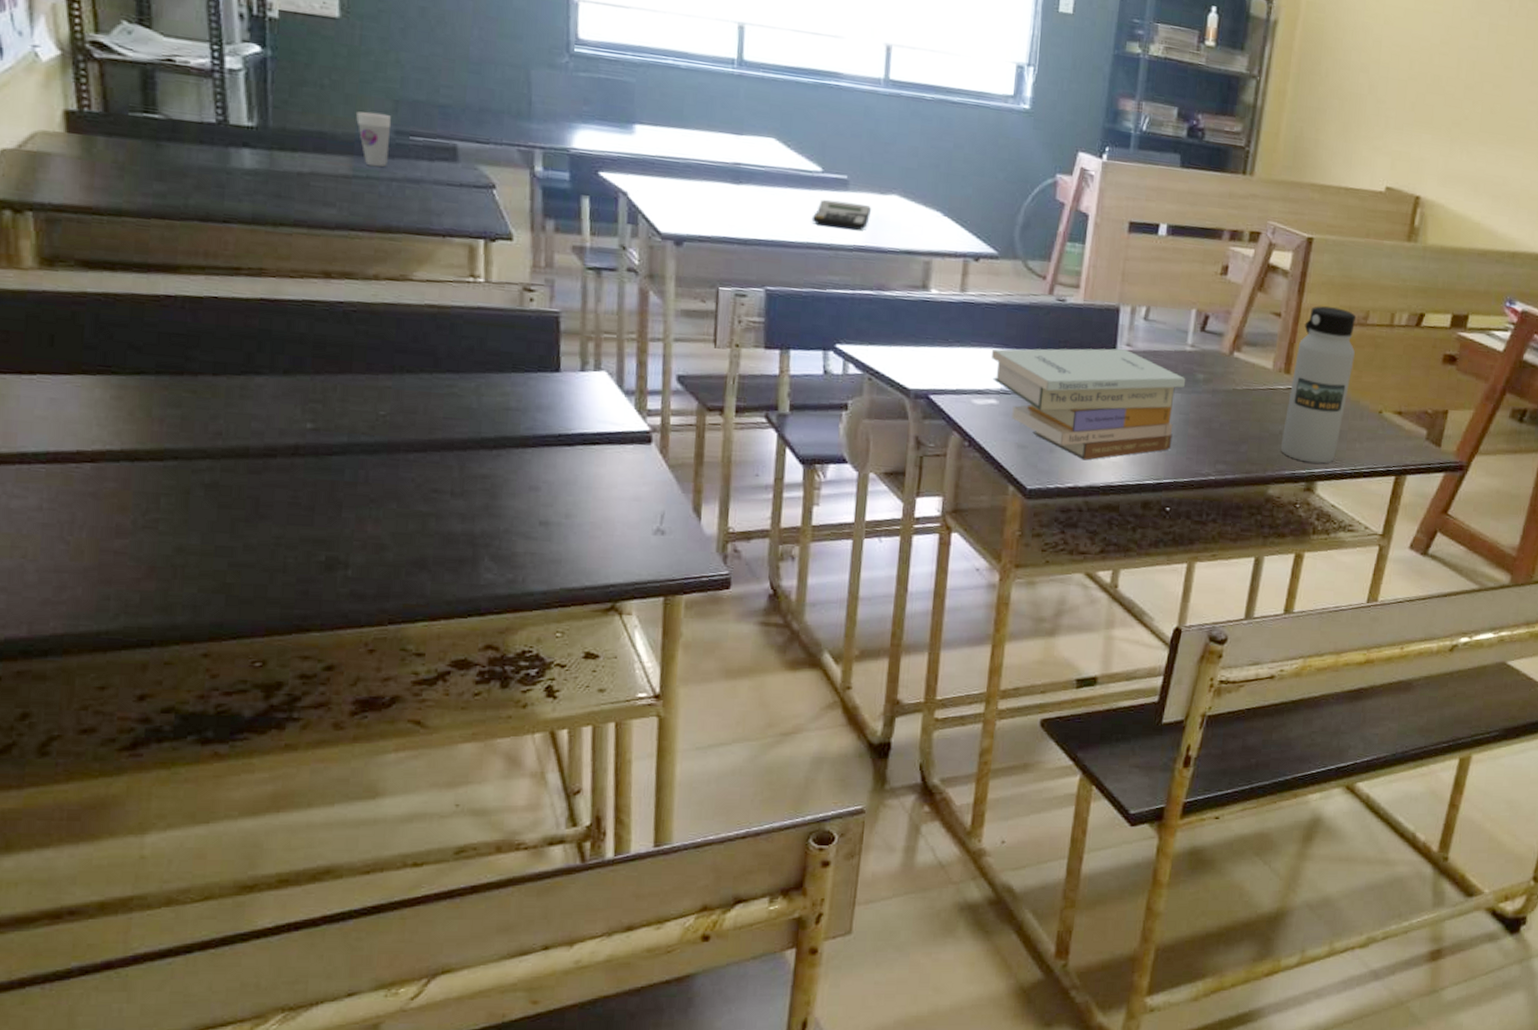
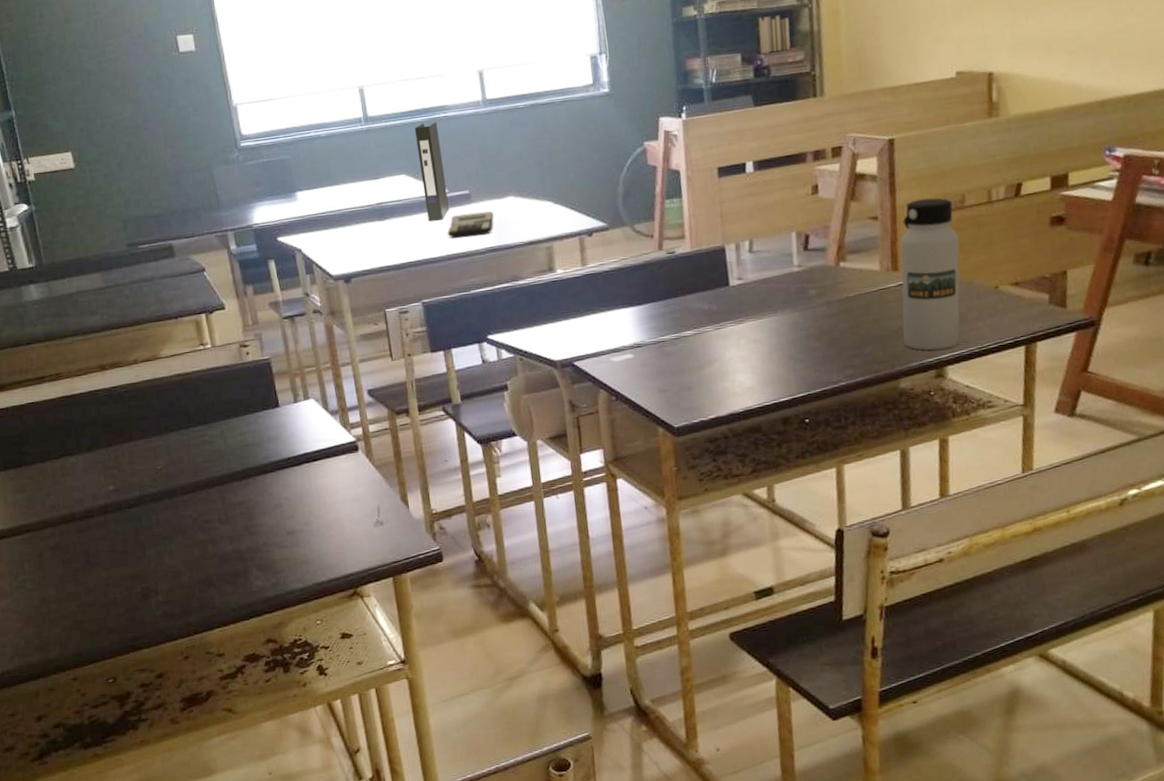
cup: present [356,111,392,168] -> none [99,233,127,277]
binder: none [792,86,826,201] -> present [415,122,450,222]
books: present [990,348,1186,460] -> none [618,283,800,392]
books: none [1195,75,1236,119] -> present [754,15,791,55]

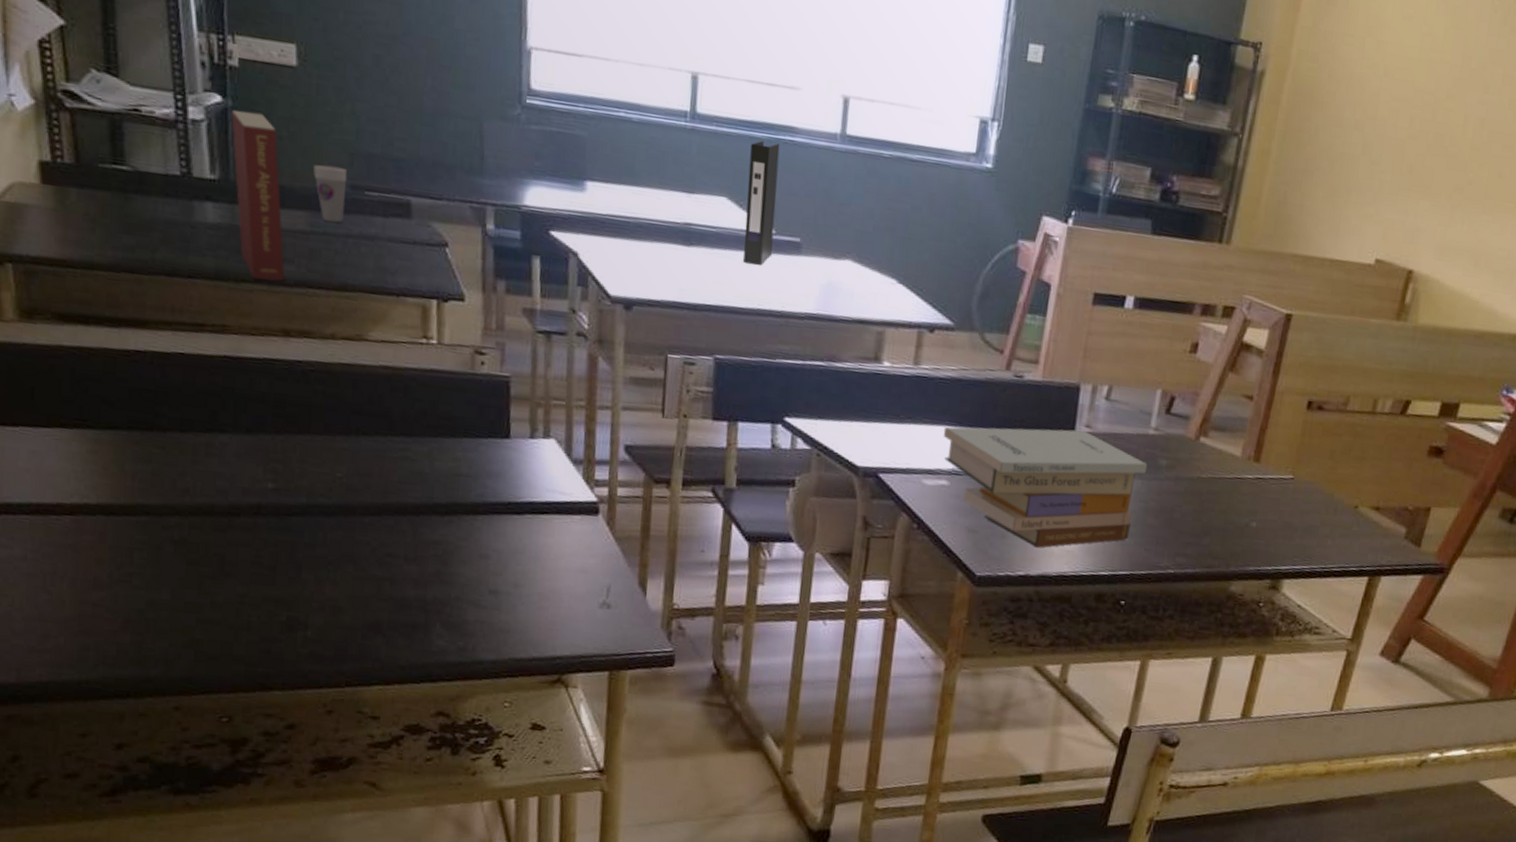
book: none [36,209,95,334] -> present [231,110,286,282]
cup: none [99,233,127,277] -> present [313,165,348,224]
calculator: present [447,211,495,237] -> none [762,263,825,297]
books: none [618,283,800,392] -> present [943,426,1148,548]
books: present [754,15,791,55] -> none [1169,132,1215,181]
water bottle: present [900,198,960,351] -> none [1245,389,1335,561]

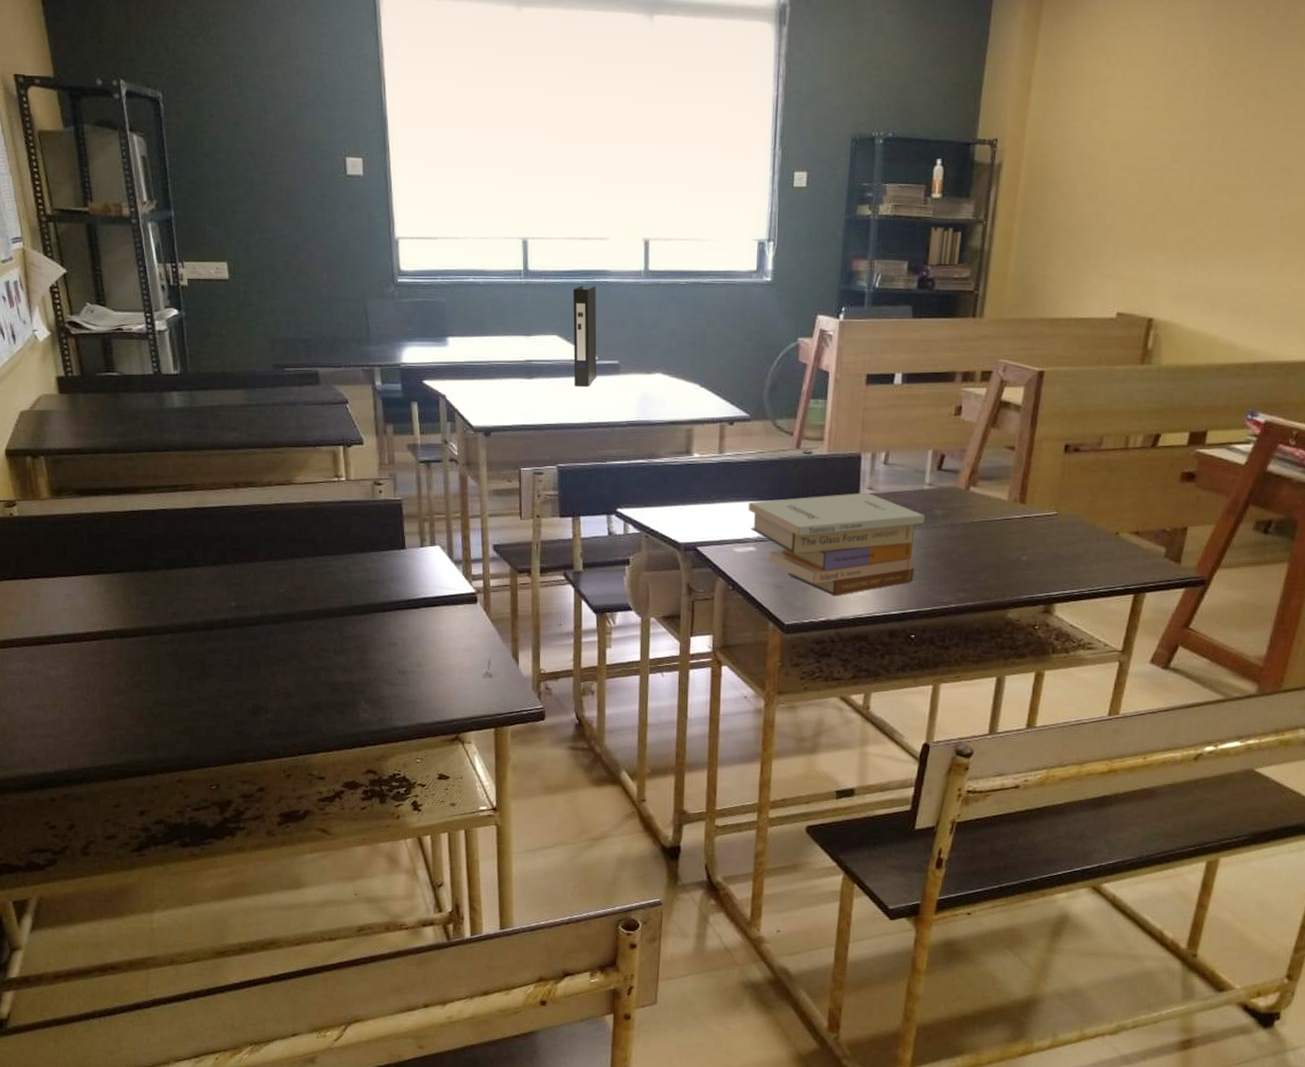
book: present [231,110,286,282] -> none [186,318,233,447]
cup: present [313,165,348,224] -> none [246,352,271,396]
books: none [1169,132,1215,181] -> present [924,227,963,266]

